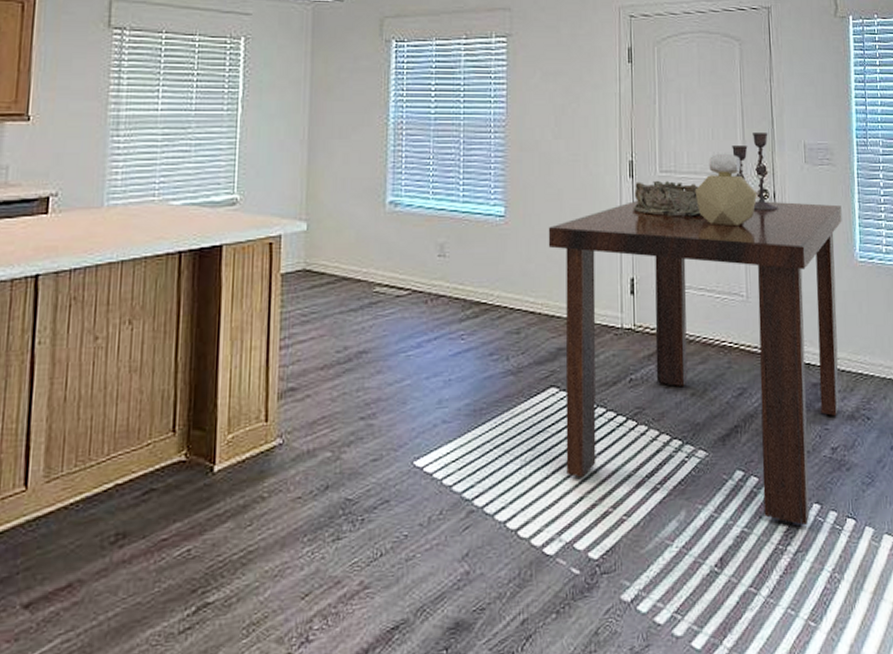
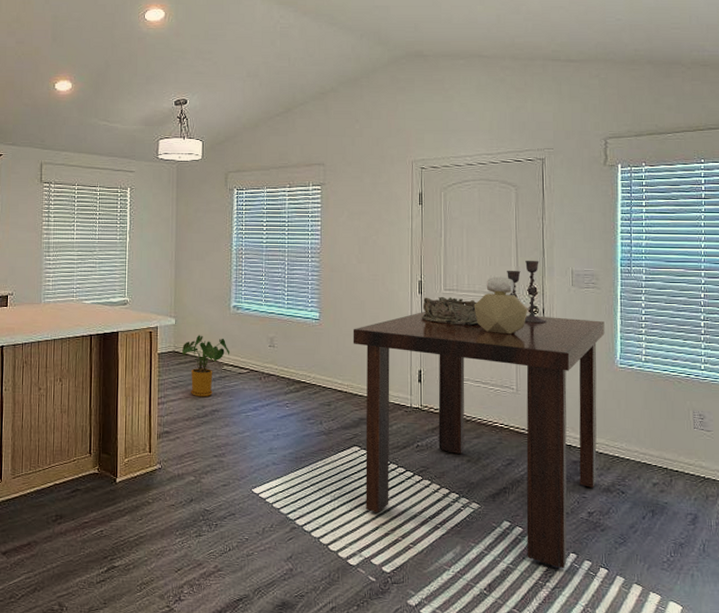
house plant: none [315,244,385,334] -> present [181,335,230,398]

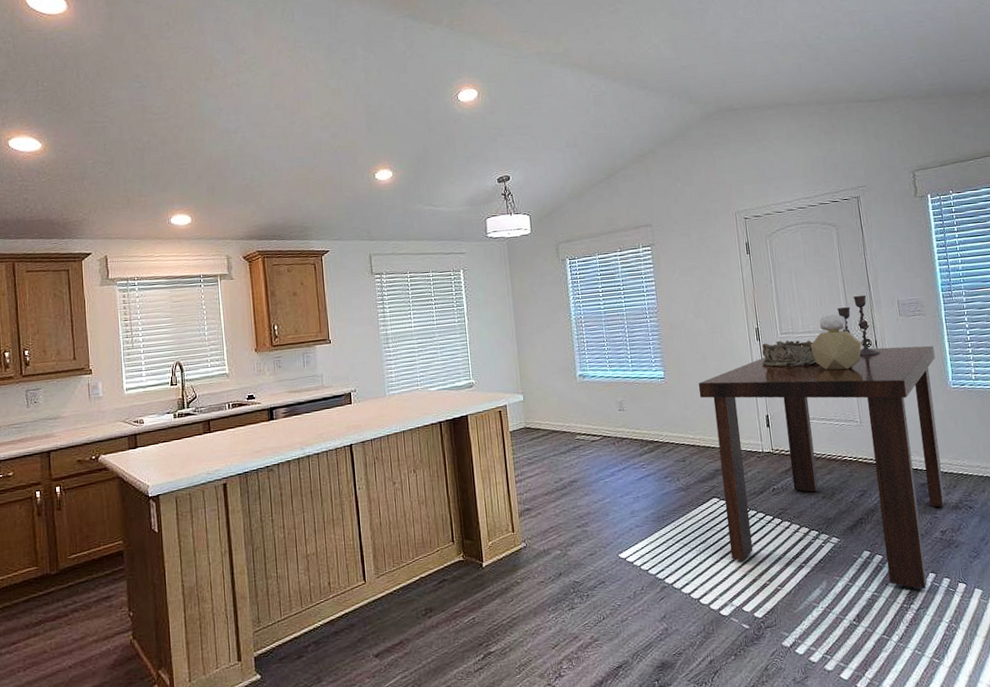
house plant: present [181,335,230,398] -> none [533,408,582,470]

